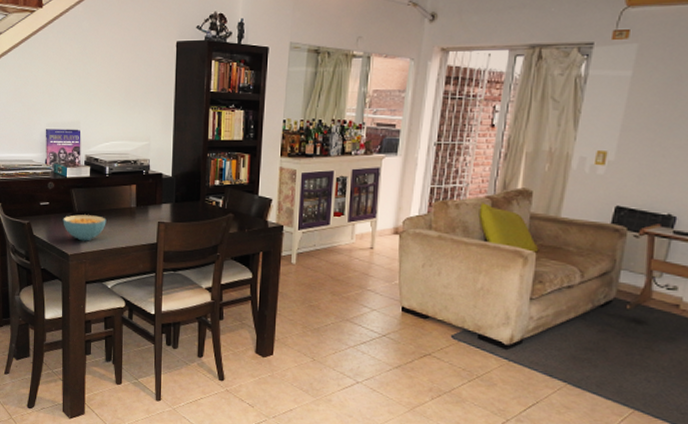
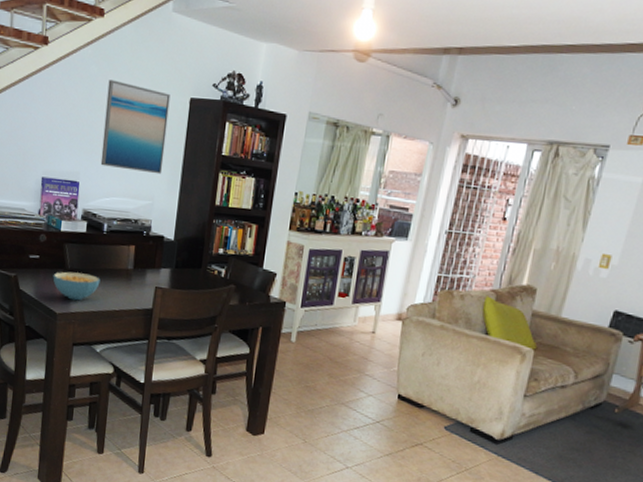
wall art: none [98,33,158,116] -> present [100,80,171,175]

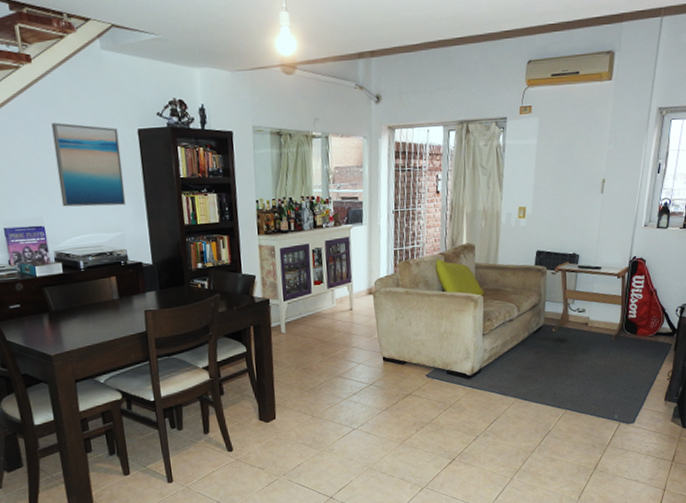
cereal bowl: present [53,271,101,301] -> none [39,312,89,340]

